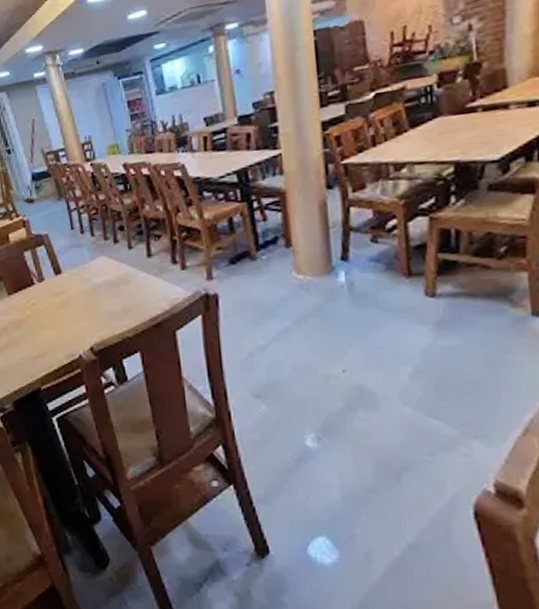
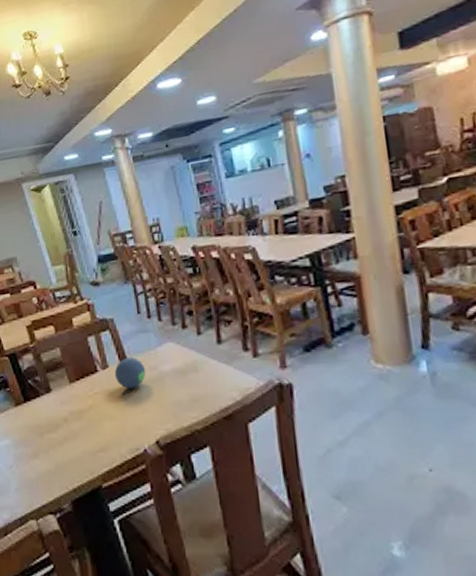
decorative ball: none [50,271,80,300] -> present [114,357,146,389]

